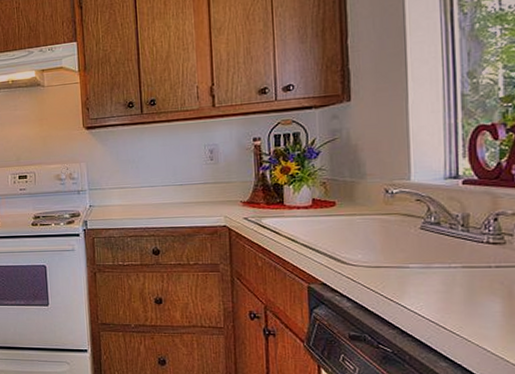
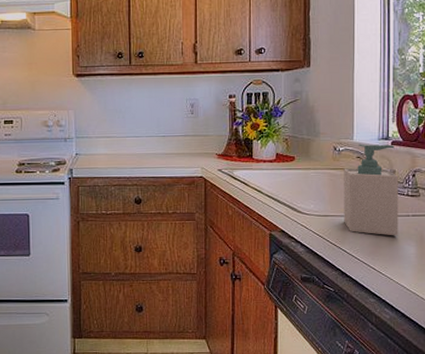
soap bottle: none [399,183,477,291] -> present [344,144,398,236]

